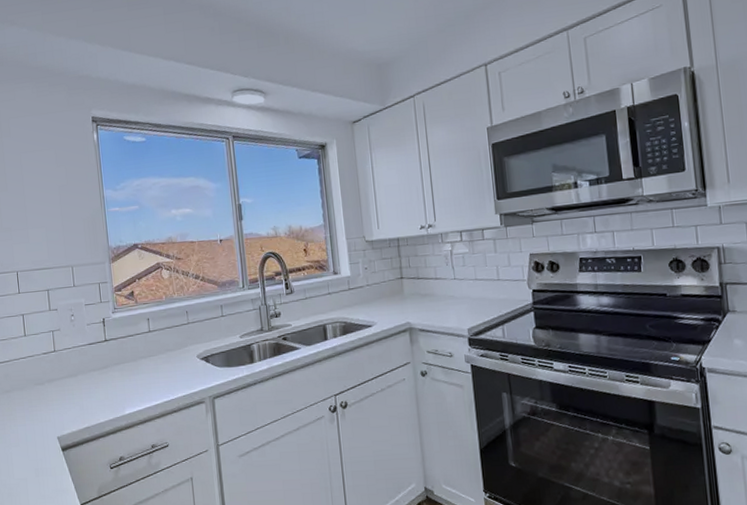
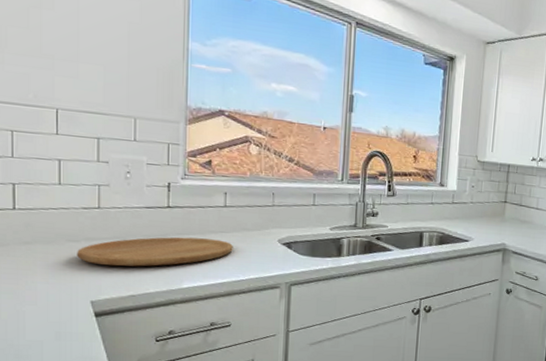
cutting board: none [43,364,161,403] -> present [77,237,233,267]

